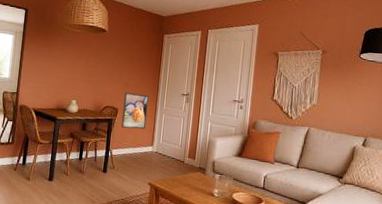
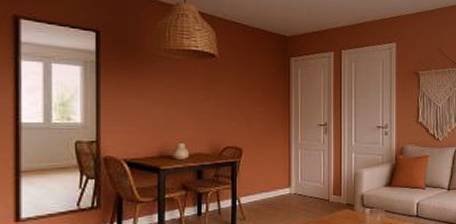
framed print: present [121,92,149,129] -> none [249,128,280,170]

